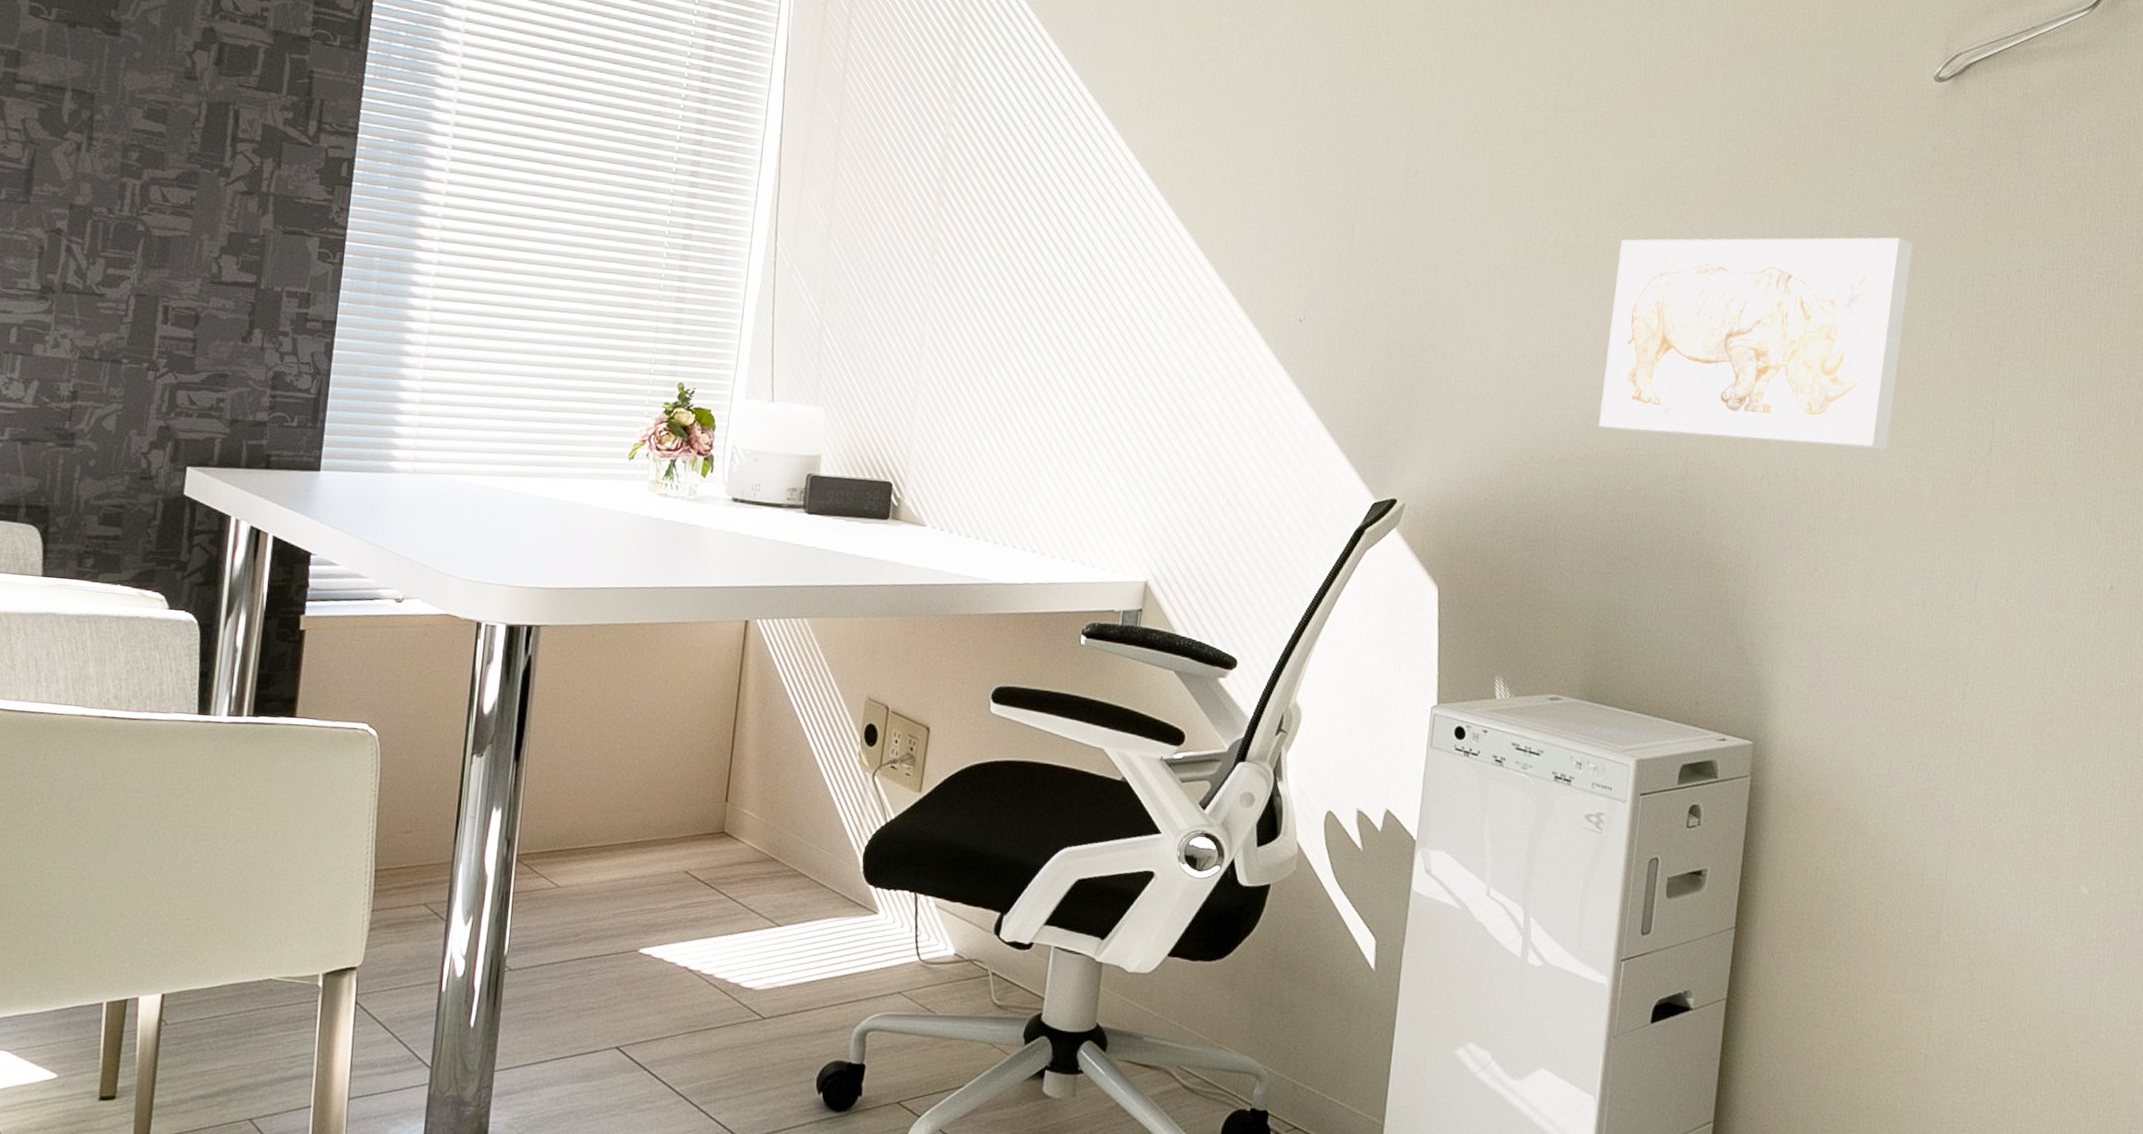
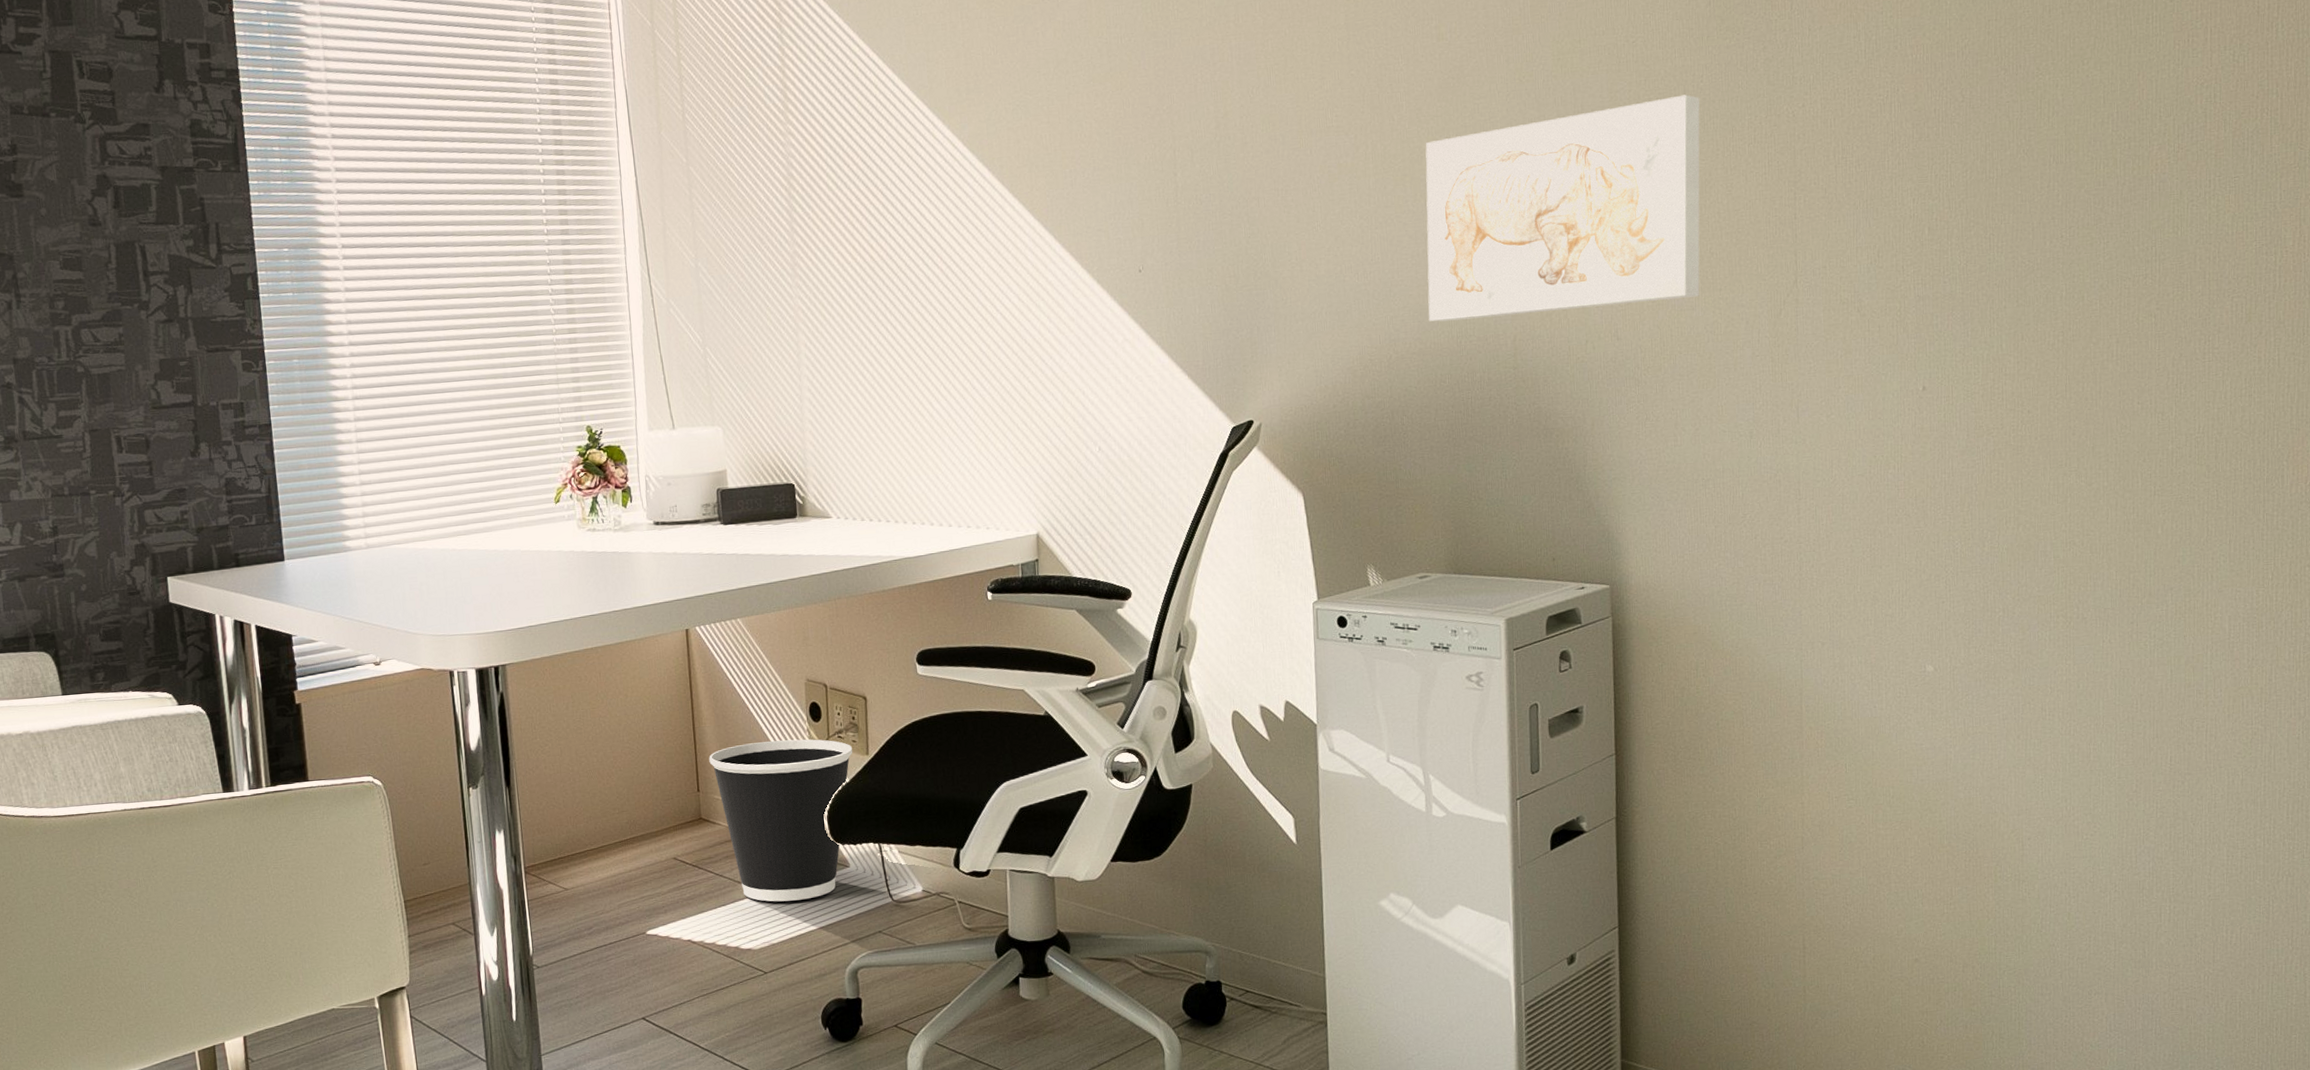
wastebasket: none [744,757,905,943] -> present [709,739,853,902]

